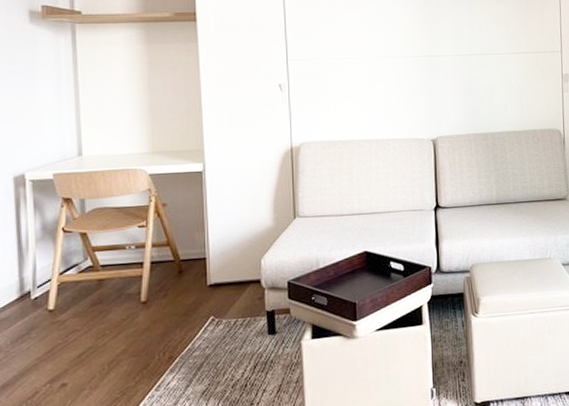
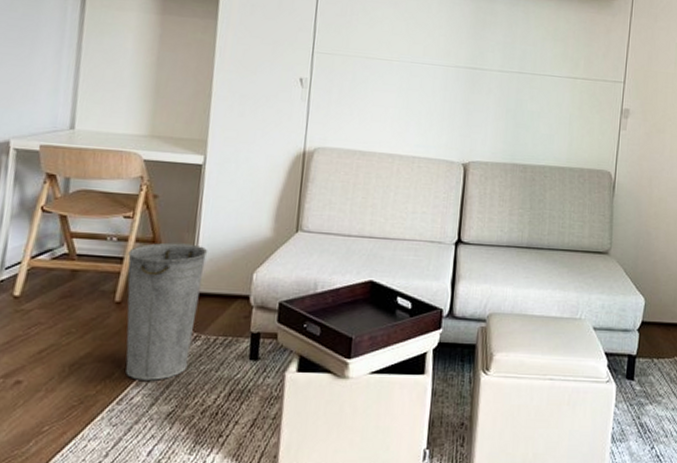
bucket: none [147,241,218,367] -> present [125,242,208,381]

